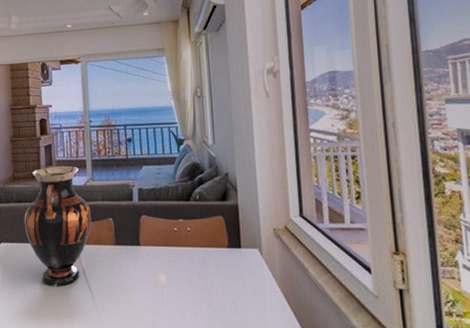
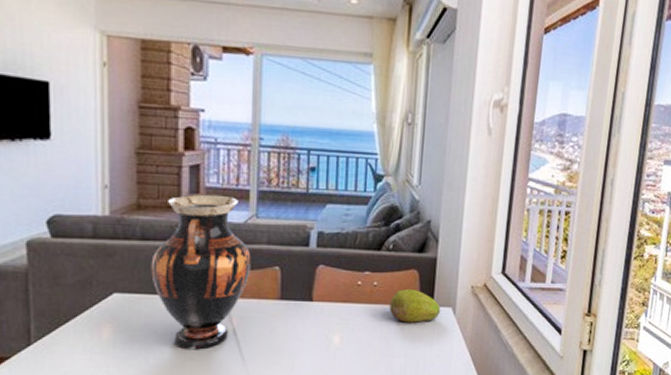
fruit: none [203,232,249,263] -> present [389,288,441,323]

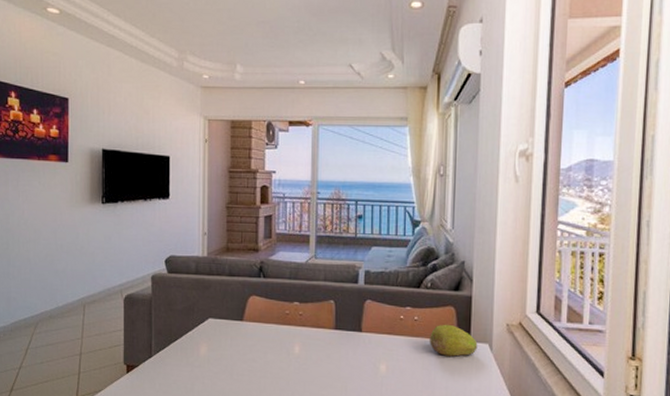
vase: present [151,194,251,350] -> none [236,239,311,370]

